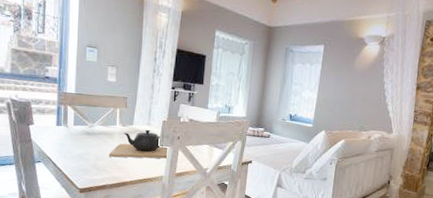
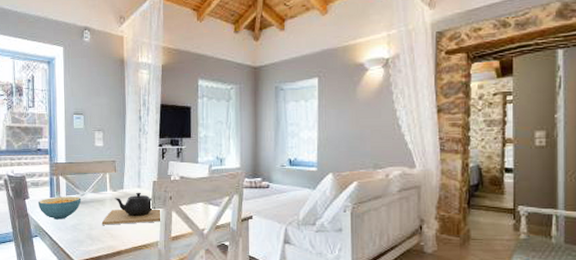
cereal bowl: none [43,125,90,148] -> present [37,196,82,220]

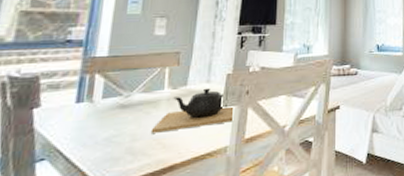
cereal bowl: present [37,196,82,220] -> none [53,99,125,133]

